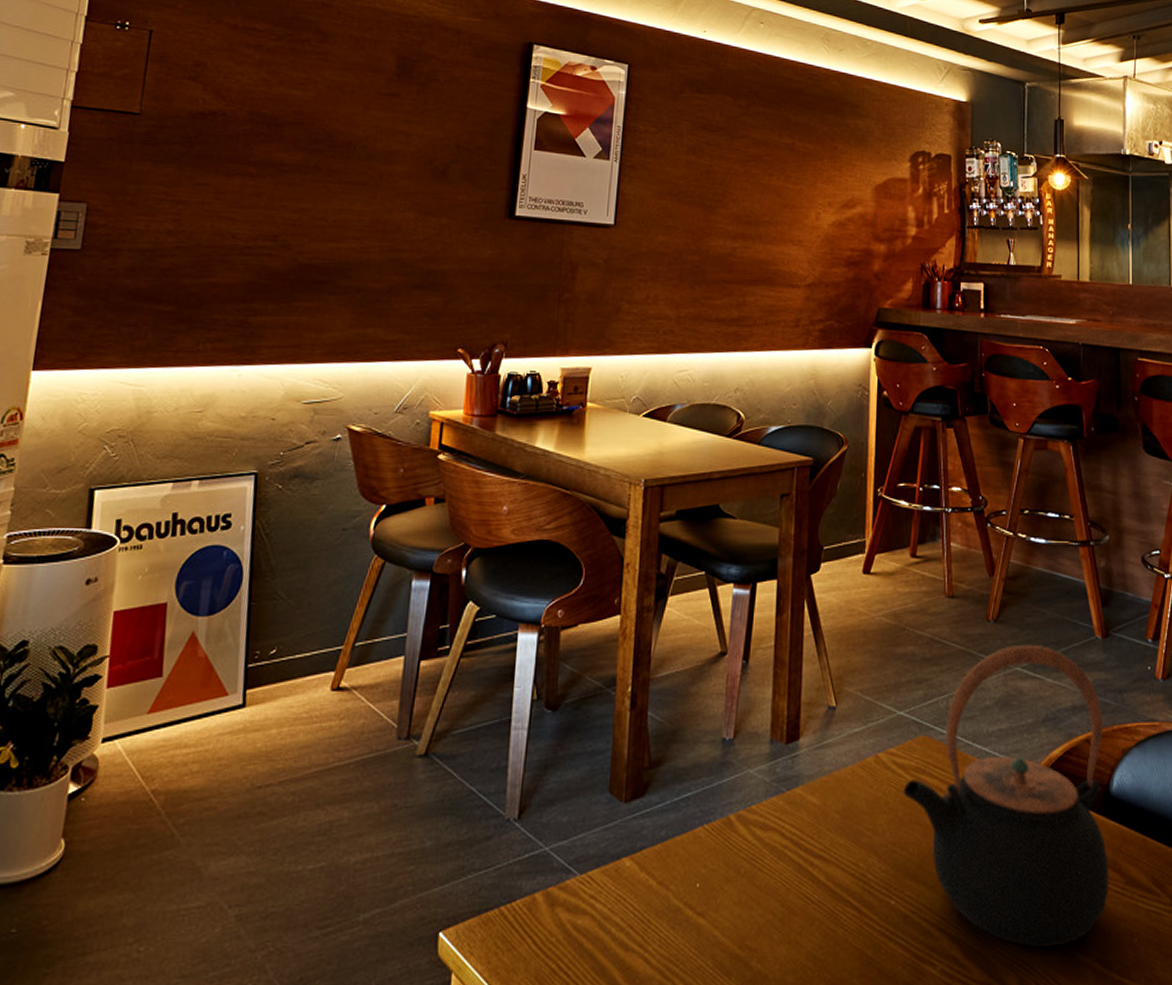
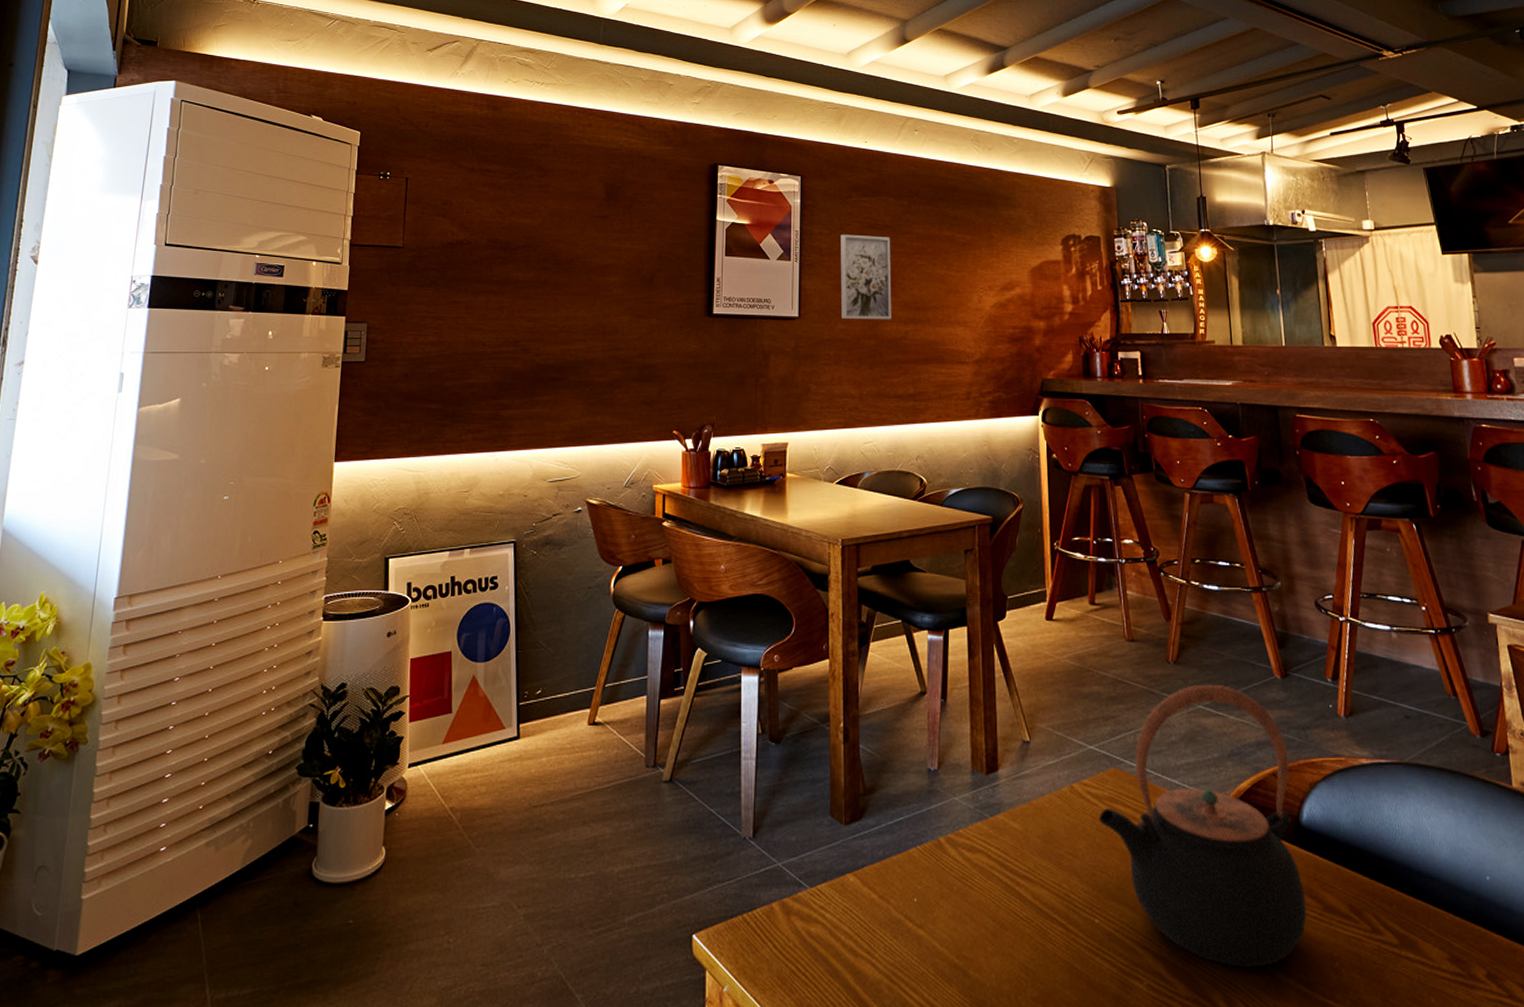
wall art: none [663,134,724,234] -> present [841,234,891,320]

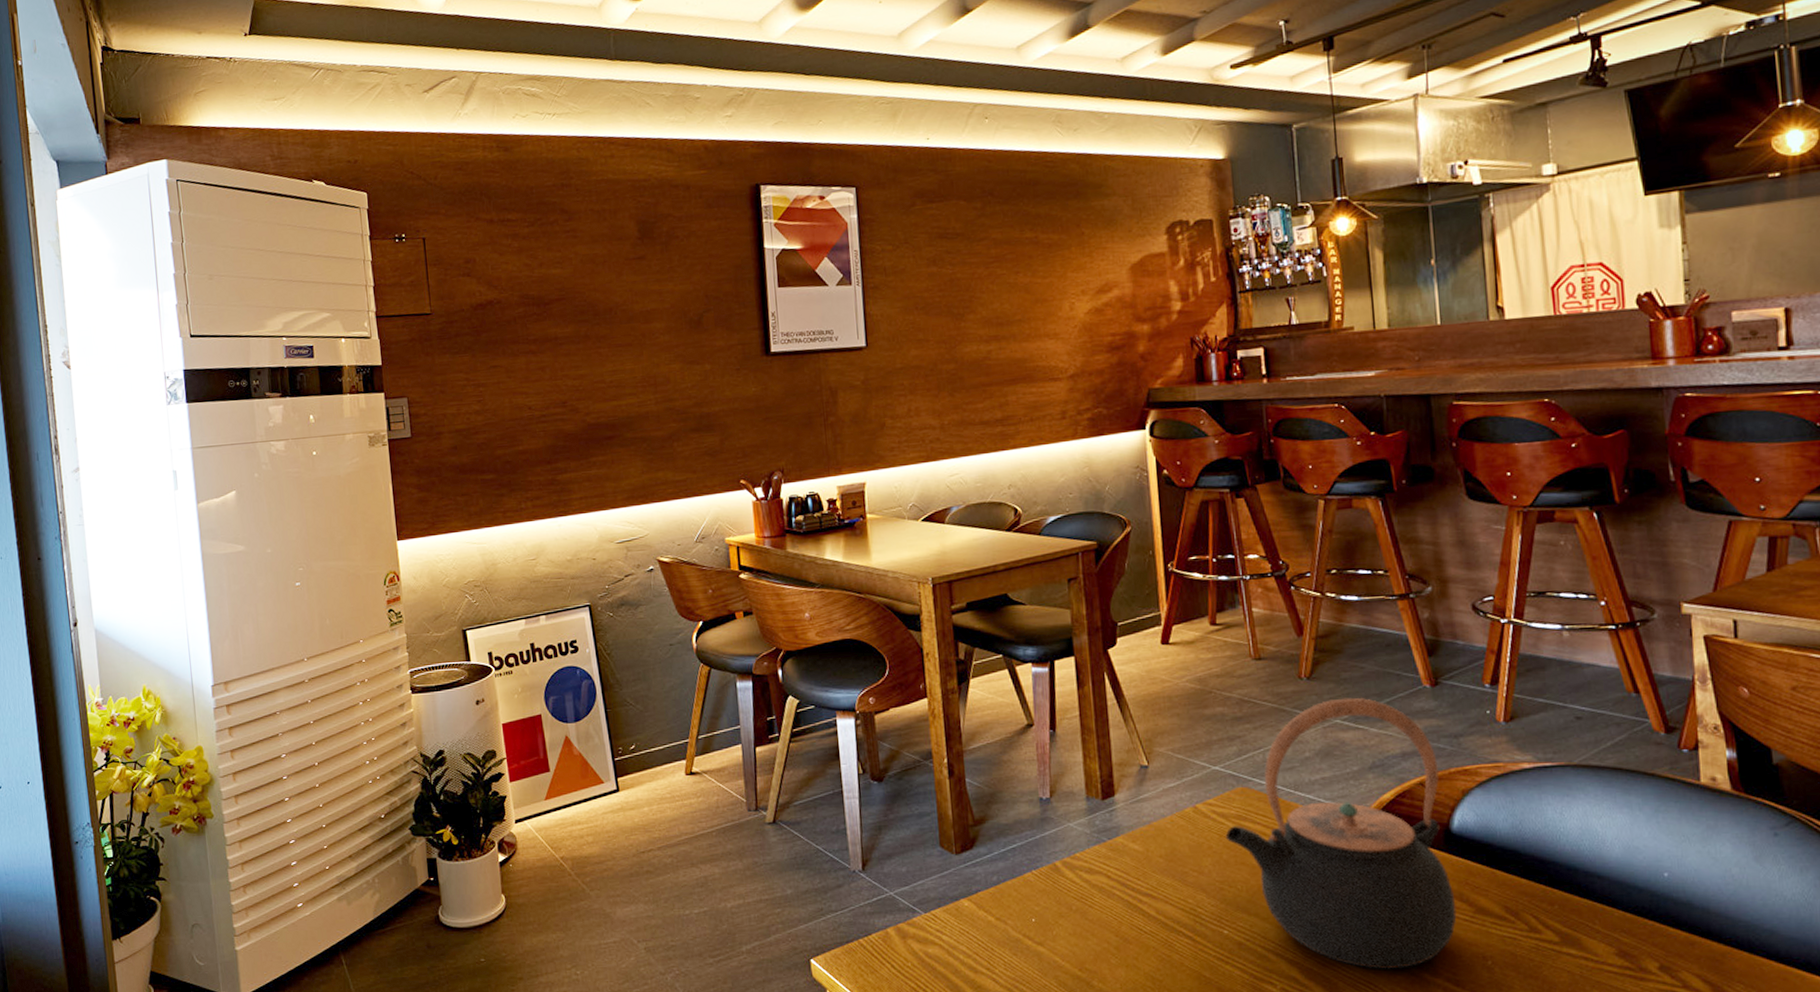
wall art: present [841,234,891,320] -> none [906,246,971,344]

